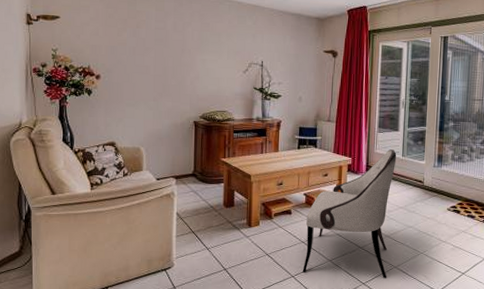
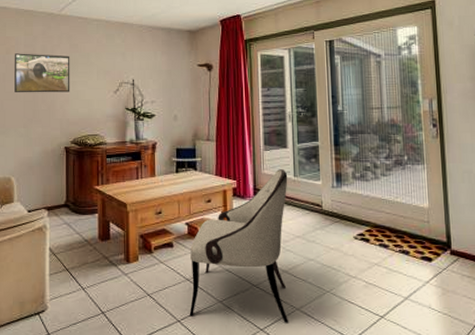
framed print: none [145,28,202,70] -> present [15,53,70,93]

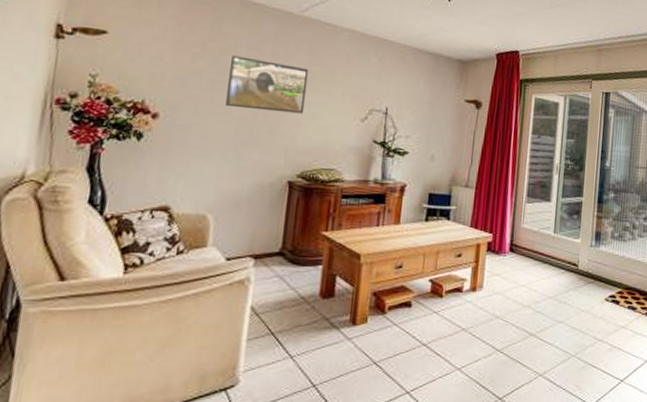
armchair: present [189,169,289,323] -> none [421,224,548,391]

